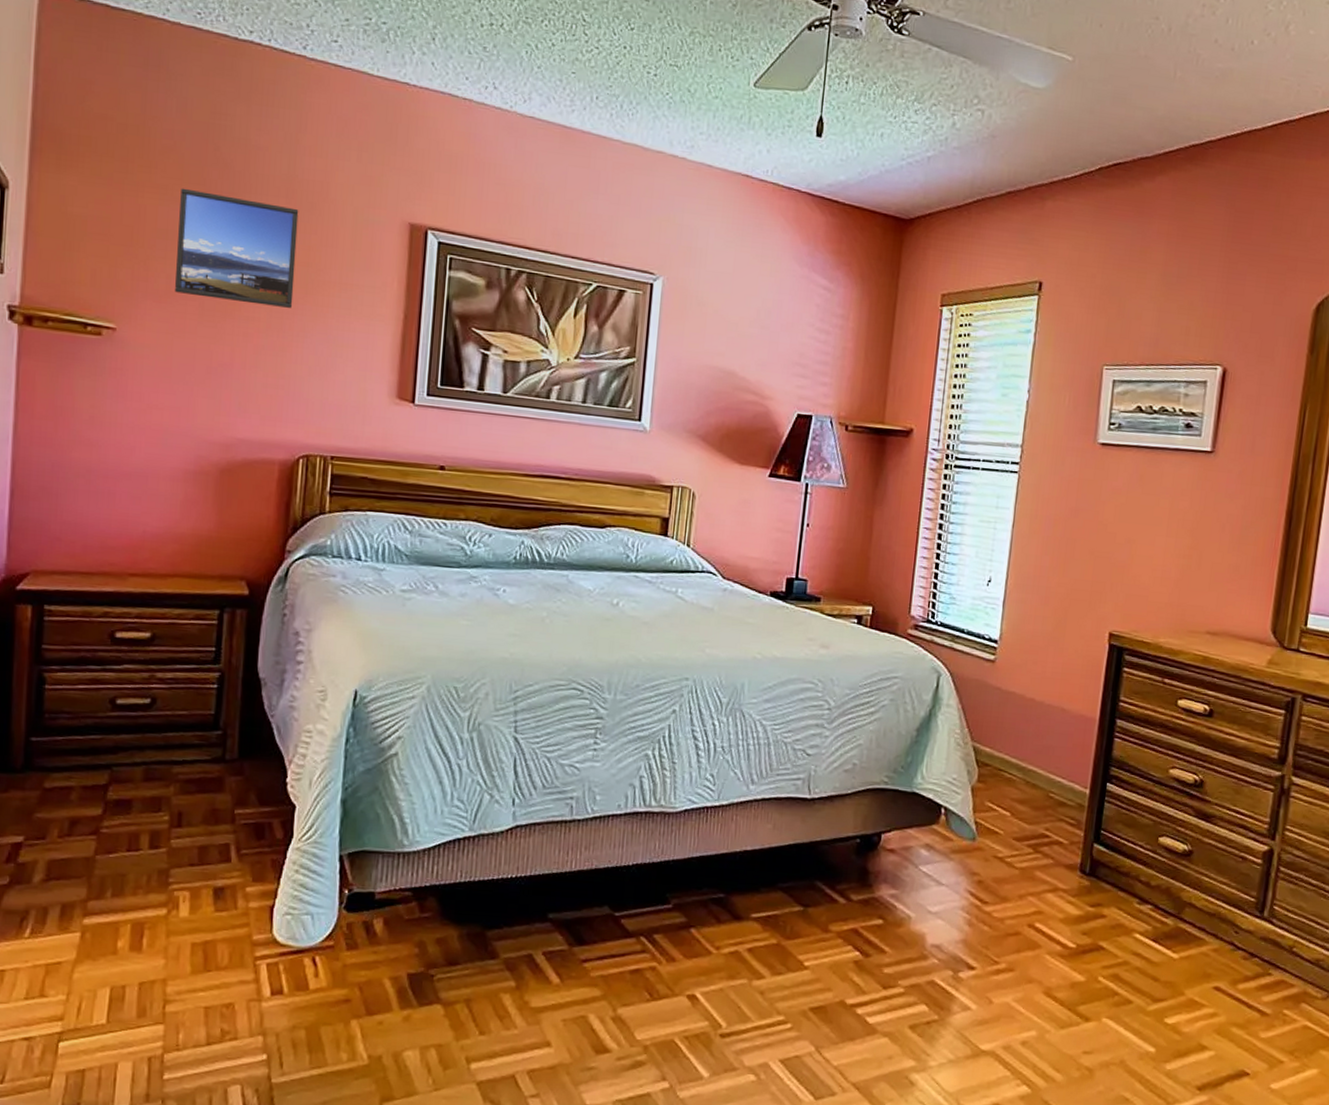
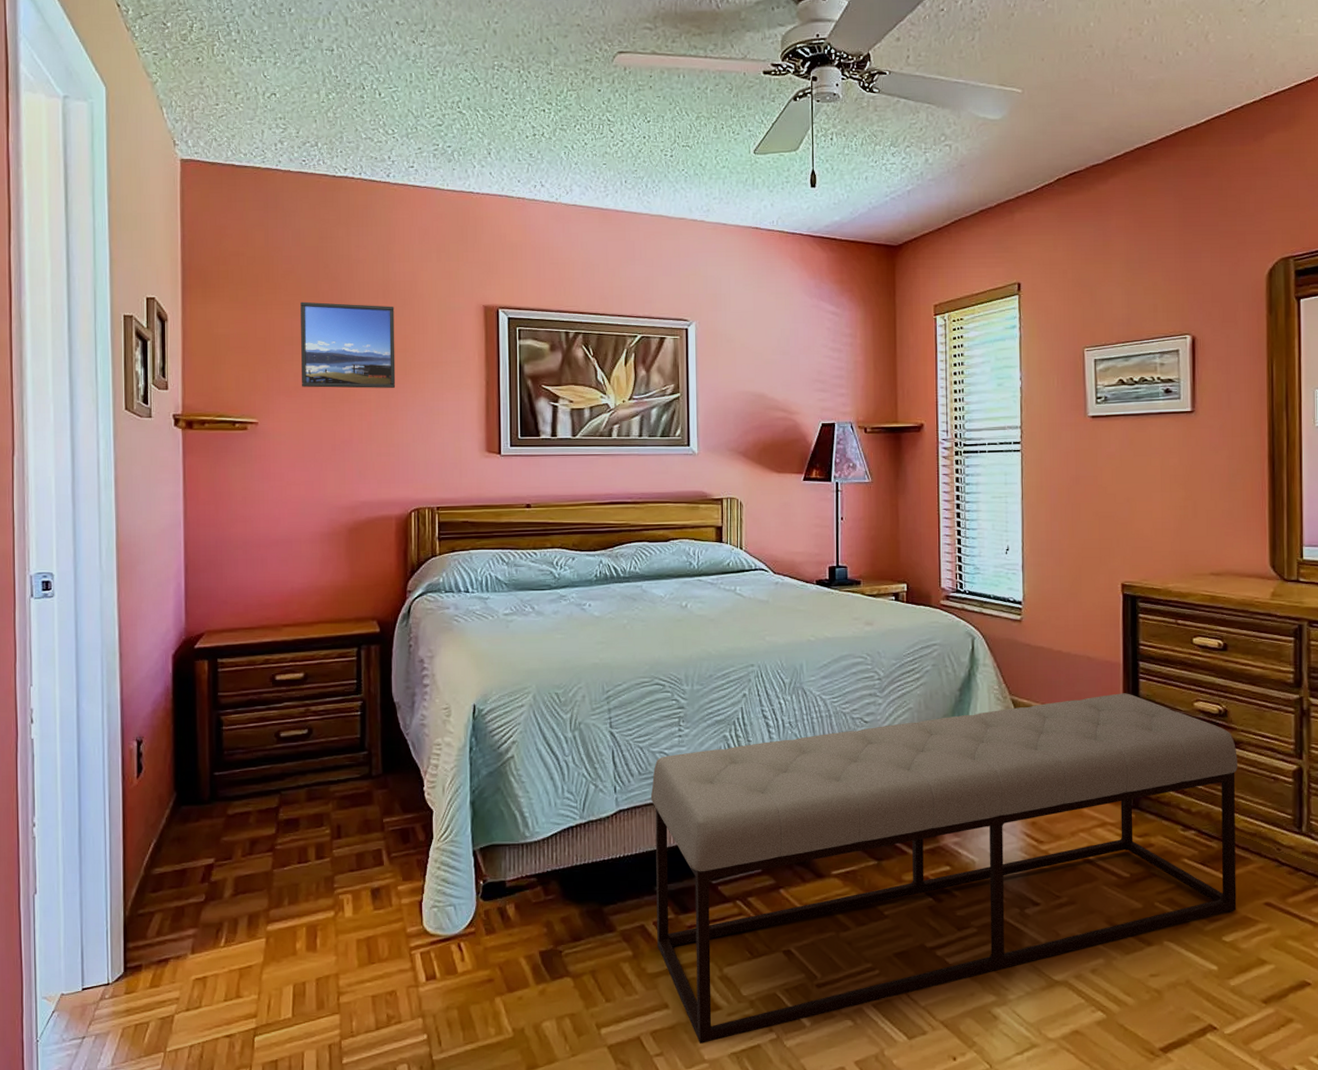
bench: none [545,751,1208,1088] -> present [650,693,1238,1043]

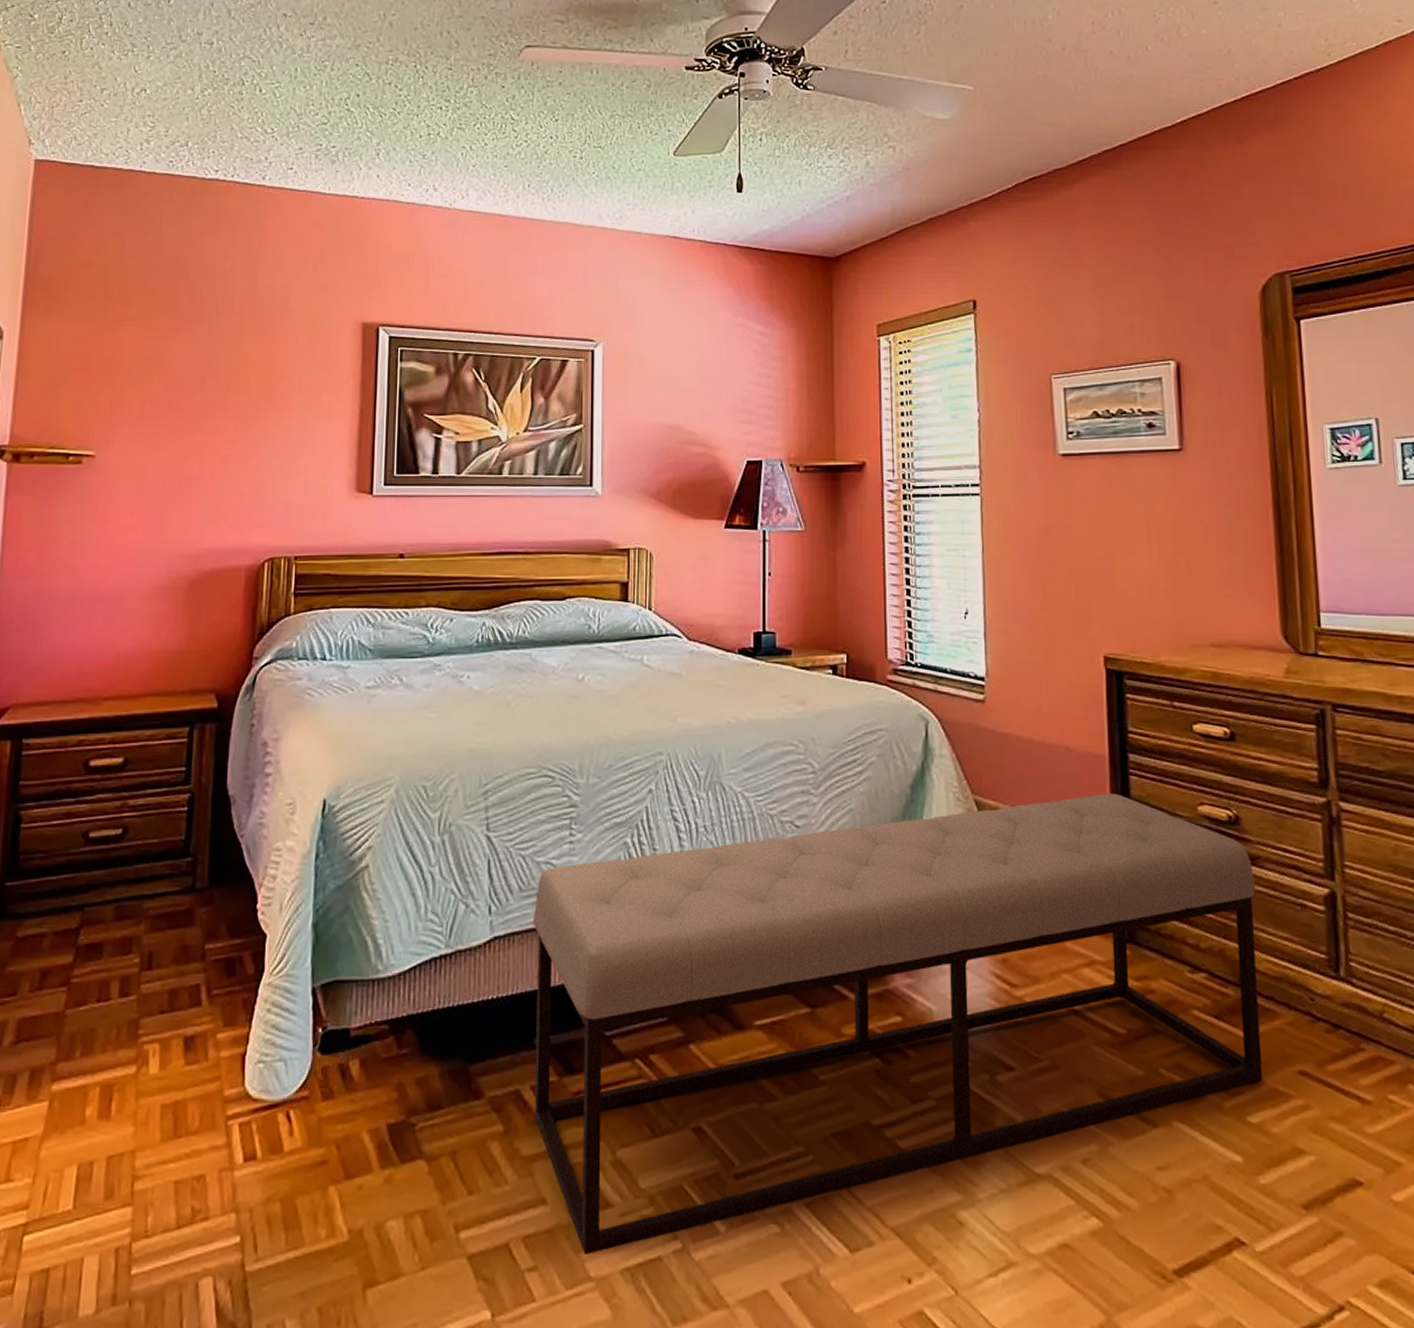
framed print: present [300,301,396,389] -> none [149,317,261,417]

